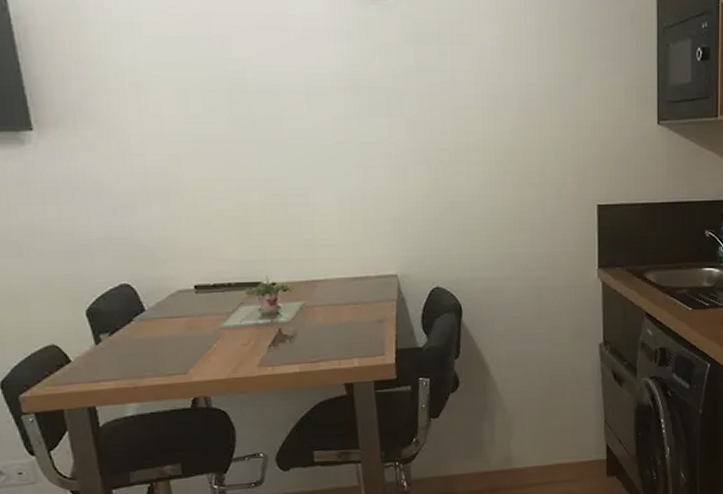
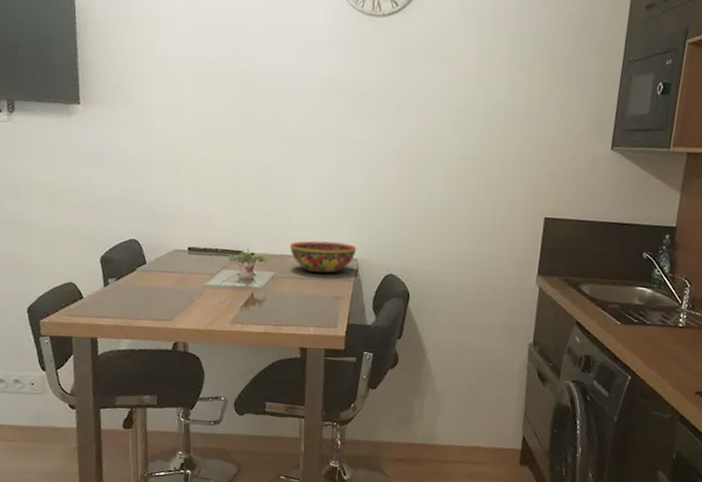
bowl: none [317,259,395,297] -> present [290,241,357,274]

